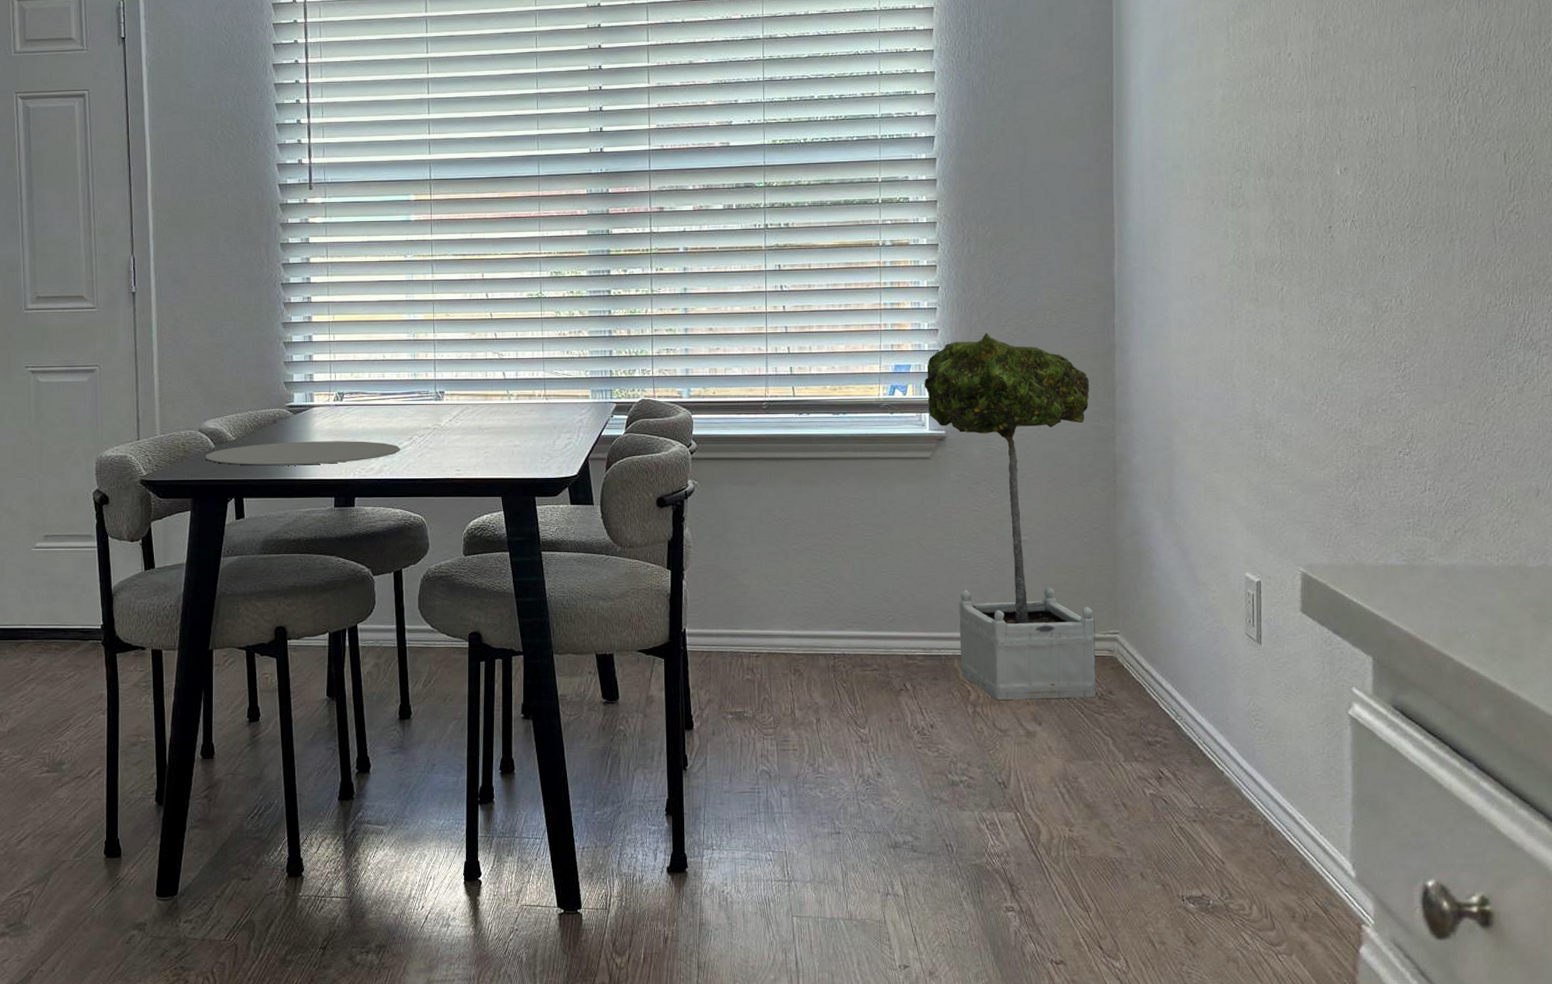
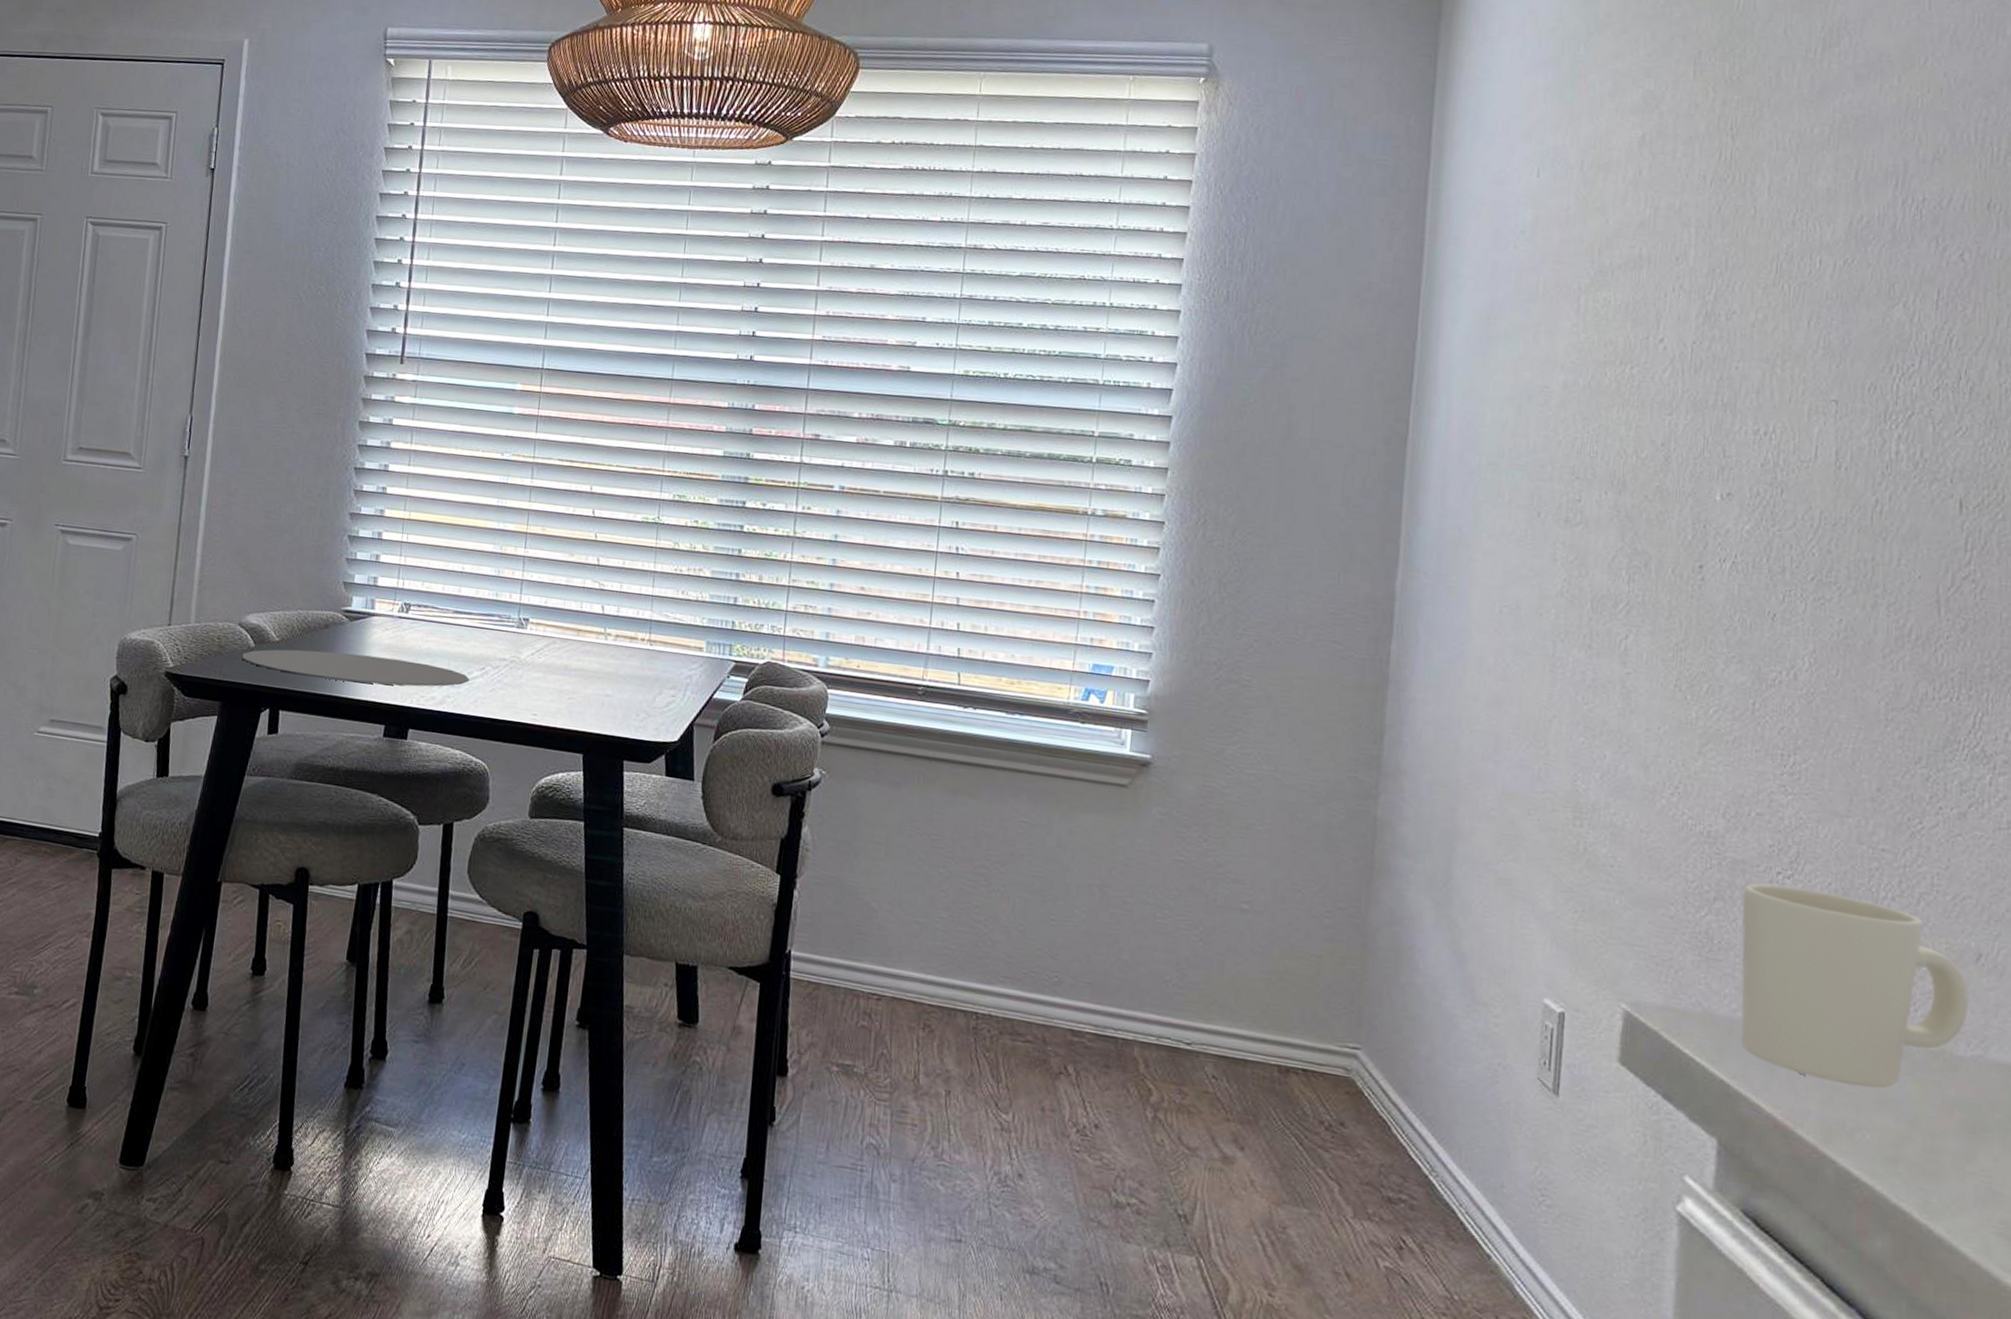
potted tree: present [924,333,1096,700] -> none [1128,640,1350,1128]
mug: none [1376,460,1534,601] -> present [1741,883,1969,1089]

